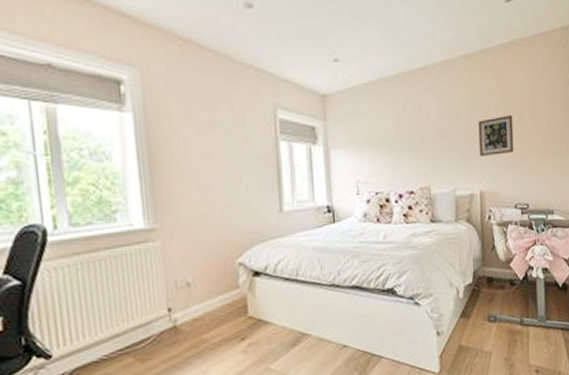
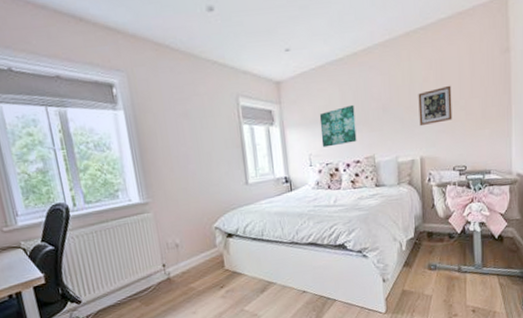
wall art: none [369,127,411,174] -> present [319,104,357,148]

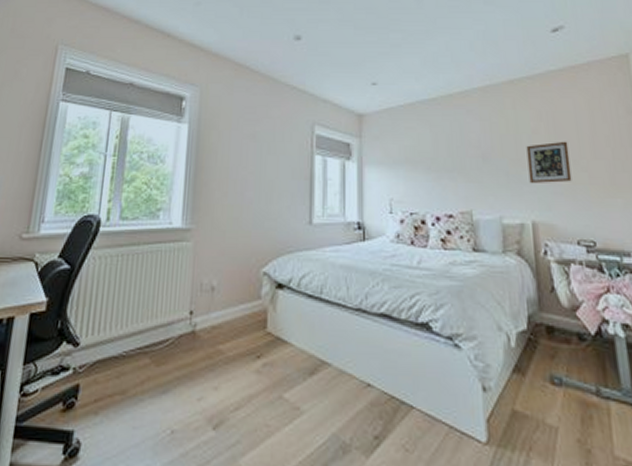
wall art: present [319,104,357,148] -> none [405,148,450,194]

